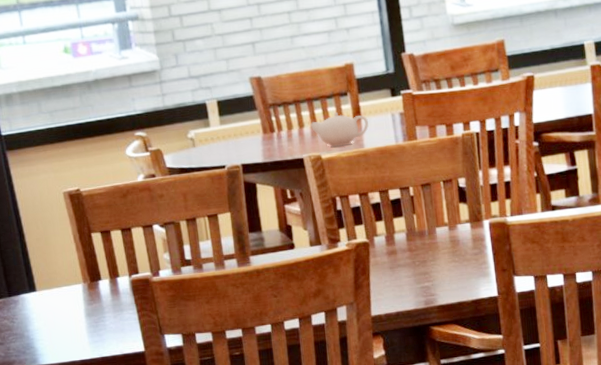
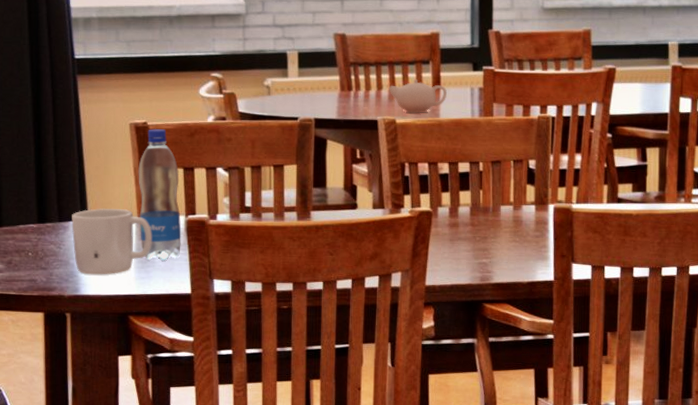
mug: none [20,277,101,345] -> present [71,208,153,275]
bottle: none [77,194,129,323] -> present [138,129,181,261]

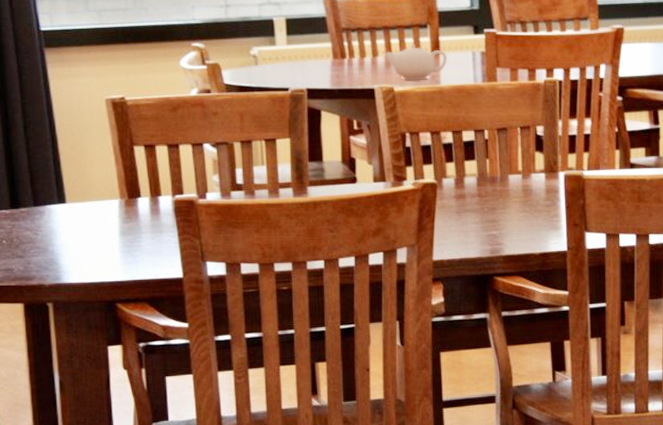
mug: present [71,208,153,275] -> none [48,190,138,262]
bottle: present [138,129,181,261] -> none [118,104,169,244]

